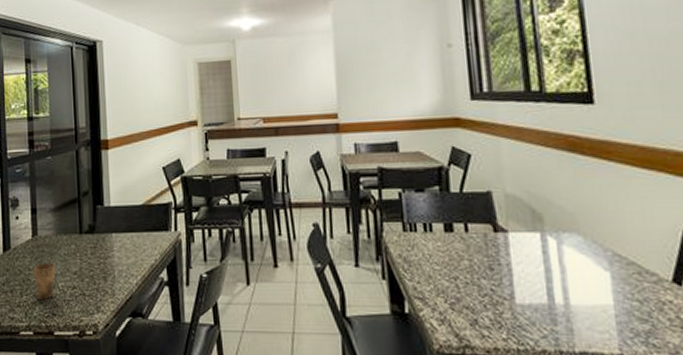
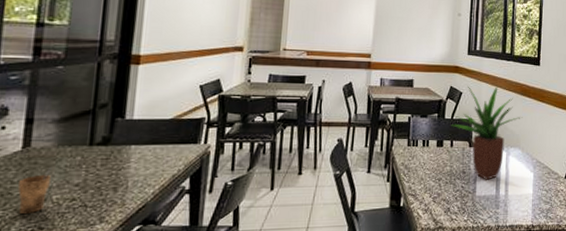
potted plant: none [461,142,577,281] -> present [451,86,523,180]

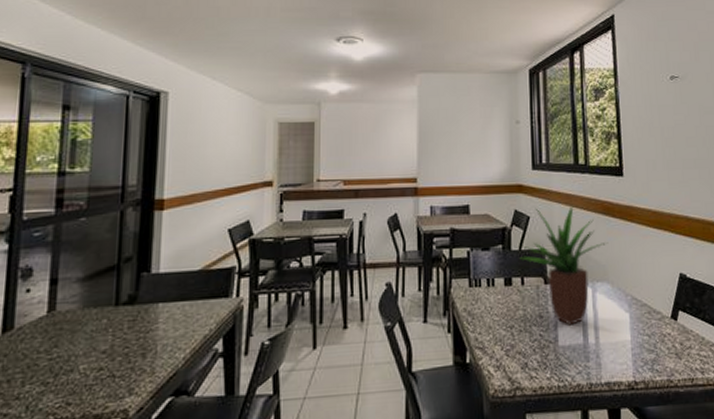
cup: present [18,168,51,215] -> none [44,333,77,389]

